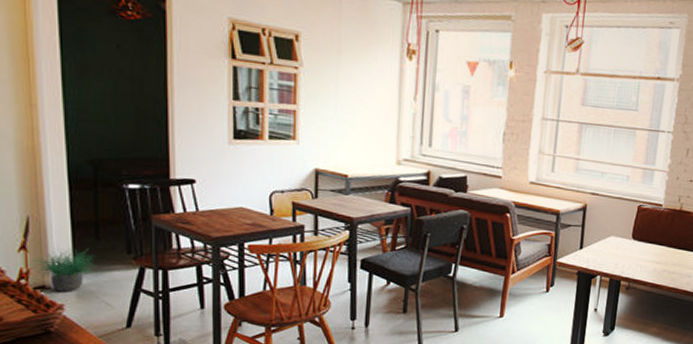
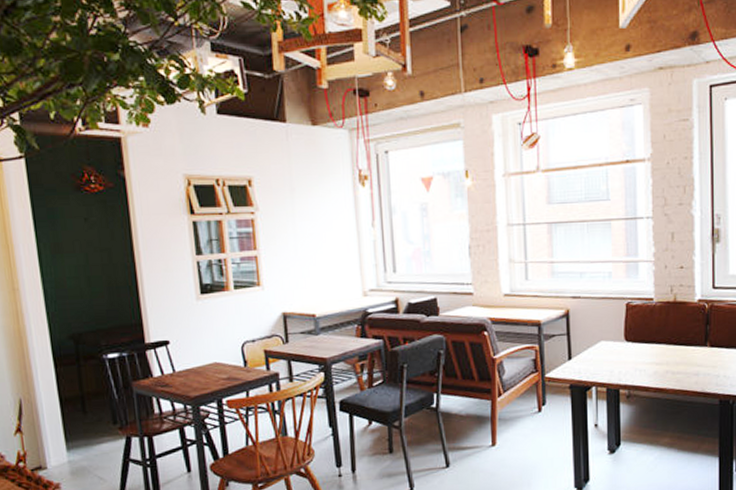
potted plant: present [33,246,96,292] -> none [28,424,86,471]

